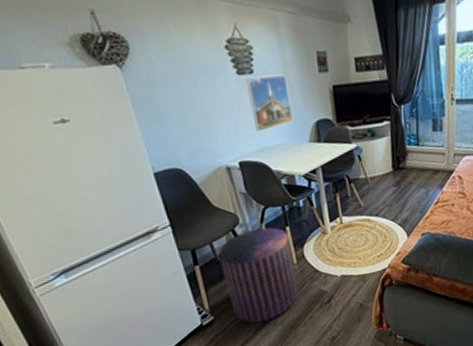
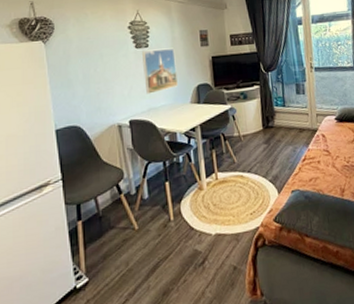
pouf: present [218,227,299,323] -> none [101,182,174,287]

